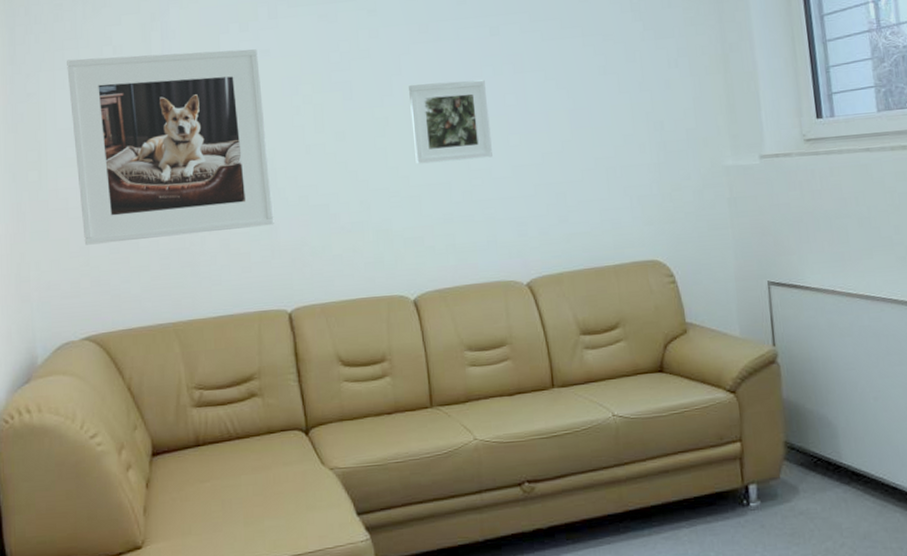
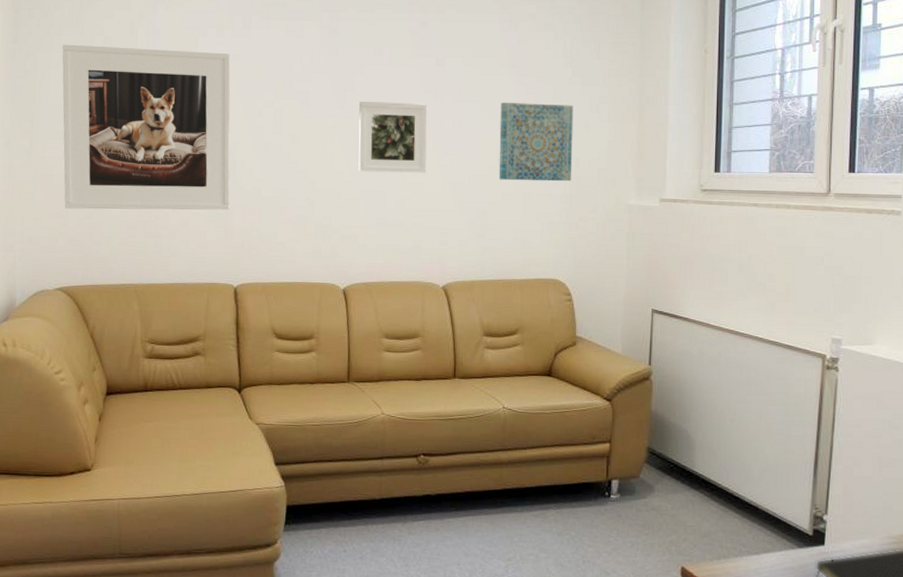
wall art: none [567,62,658,156] -> present [498,102,574,182]

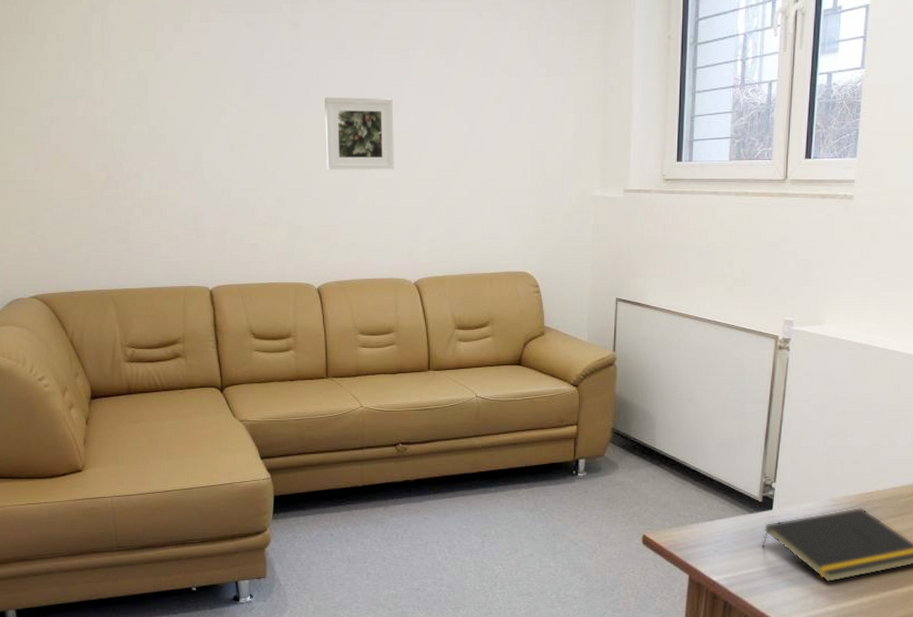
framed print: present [62,44,231,210] -> none [13,43,200,216]
wall art: present [498,102,574,182] -> none [466,94,539,175]

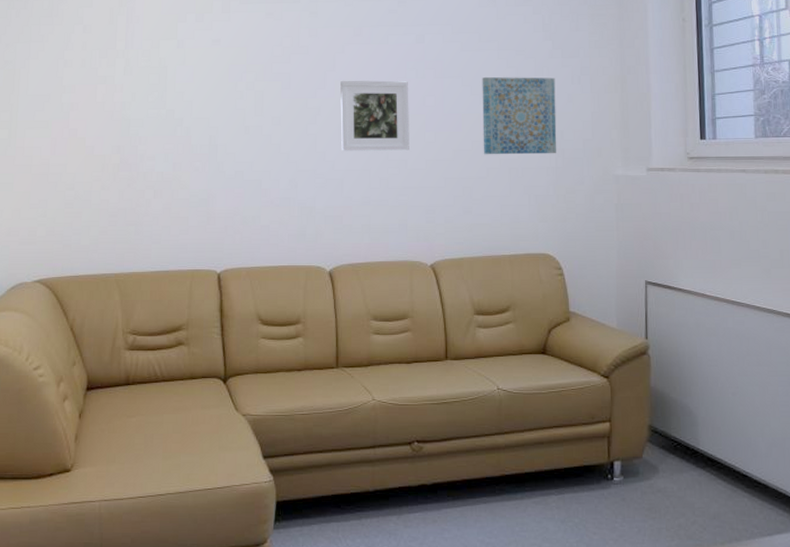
wall art: none [466,94,539,175] -> present [482,76,557,155]

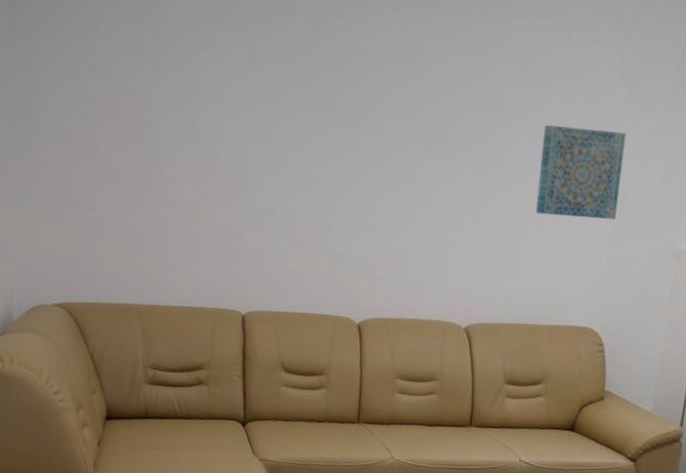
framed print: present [340,80,409,151] -> none [381,114,462,201]

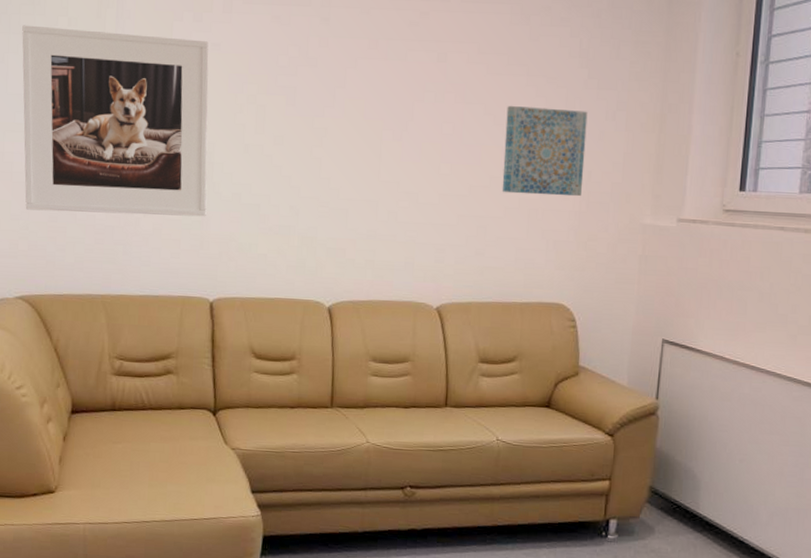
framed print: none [63,31,247,230] -> present [22,25,209,217]

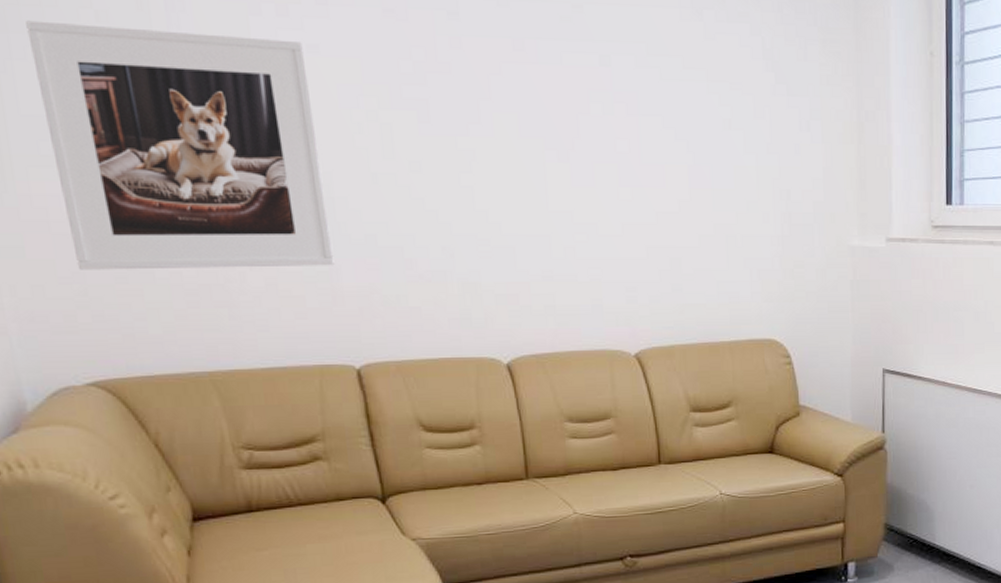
wall art: present [502,105,588,197] -> none [688,116,783,219]

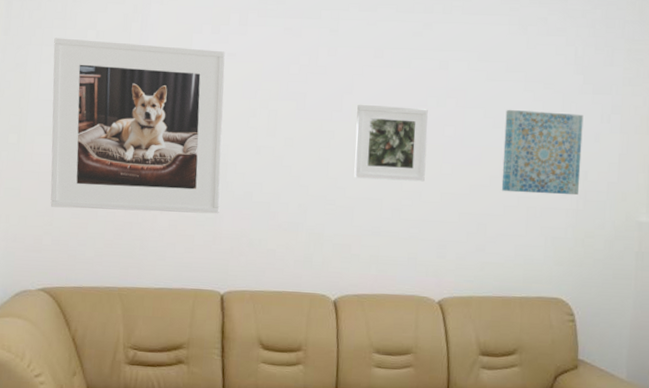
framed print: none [500,113,600,211] -> present [354,104,428,182]
wall art: none [688,116,783,219] -> present [501,109,584,196]

